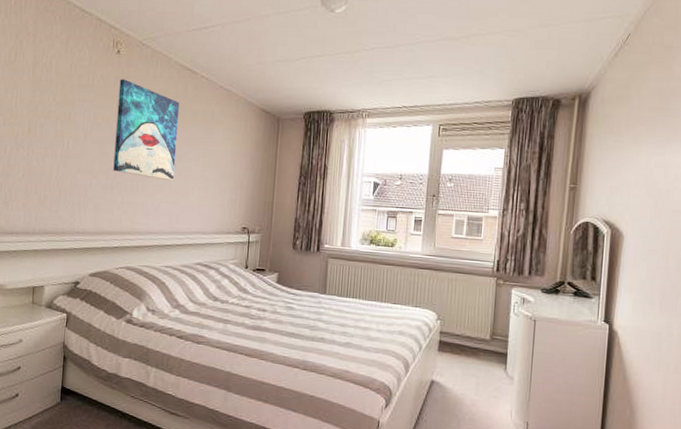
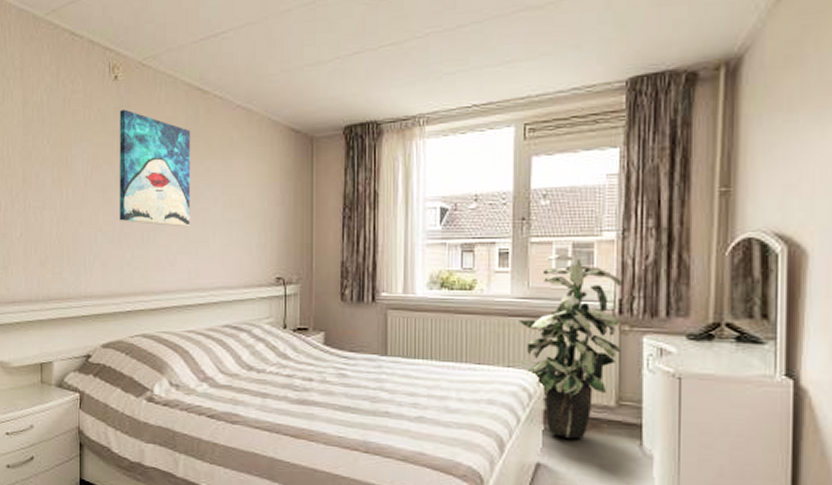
indoor plant: none [426,224,500,363] -> present [519,255,622,440]

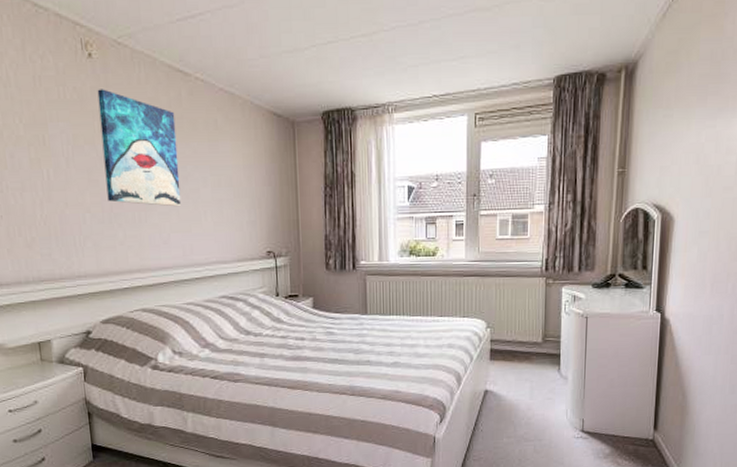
indoor plant: present [519,255,622,440] -> none [471,225,548,370]

